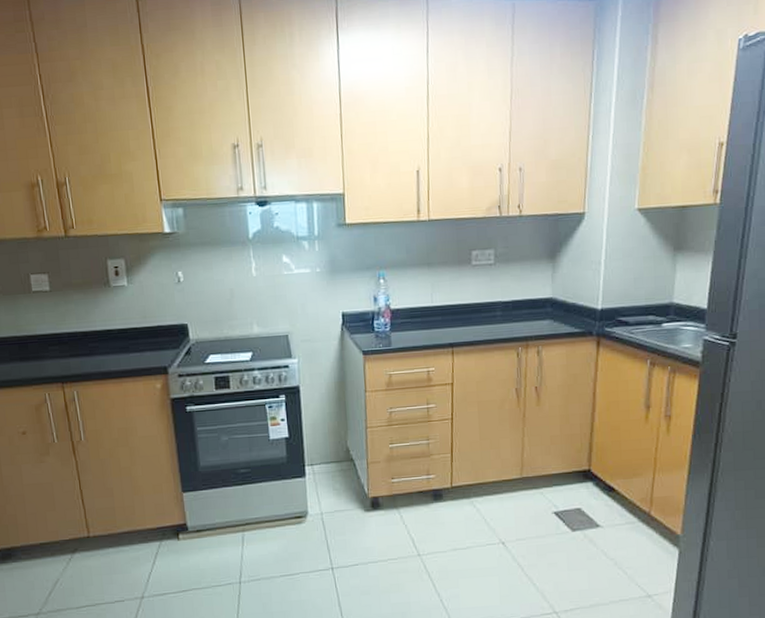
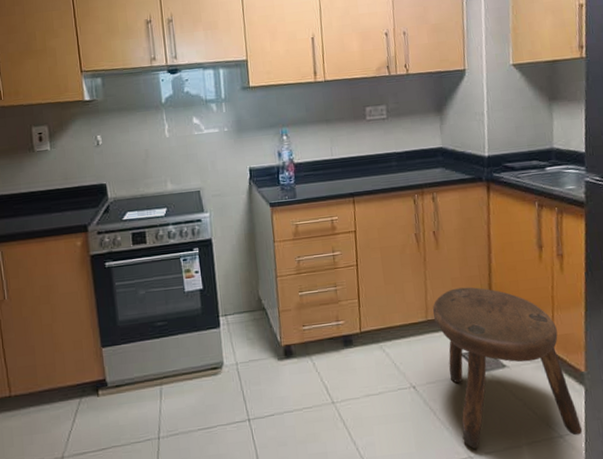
stool: none [528,445,672,605] -> present [432,287,583,450]

